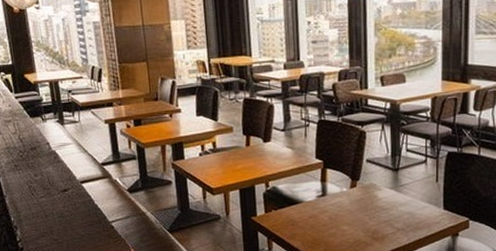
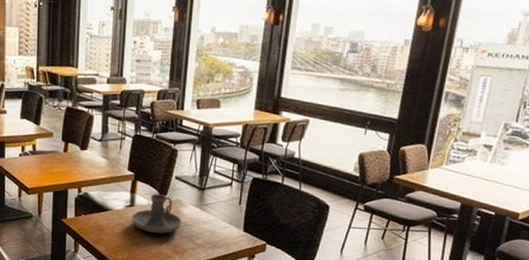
candle holder: none [325,179,378,221] -> present [131,193,181,234]

